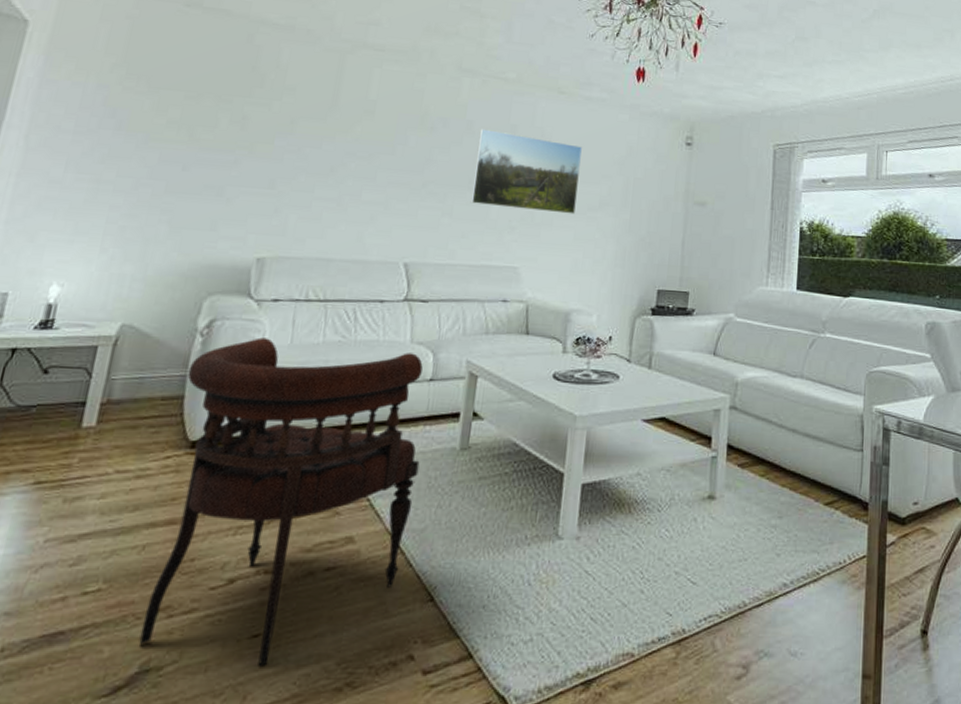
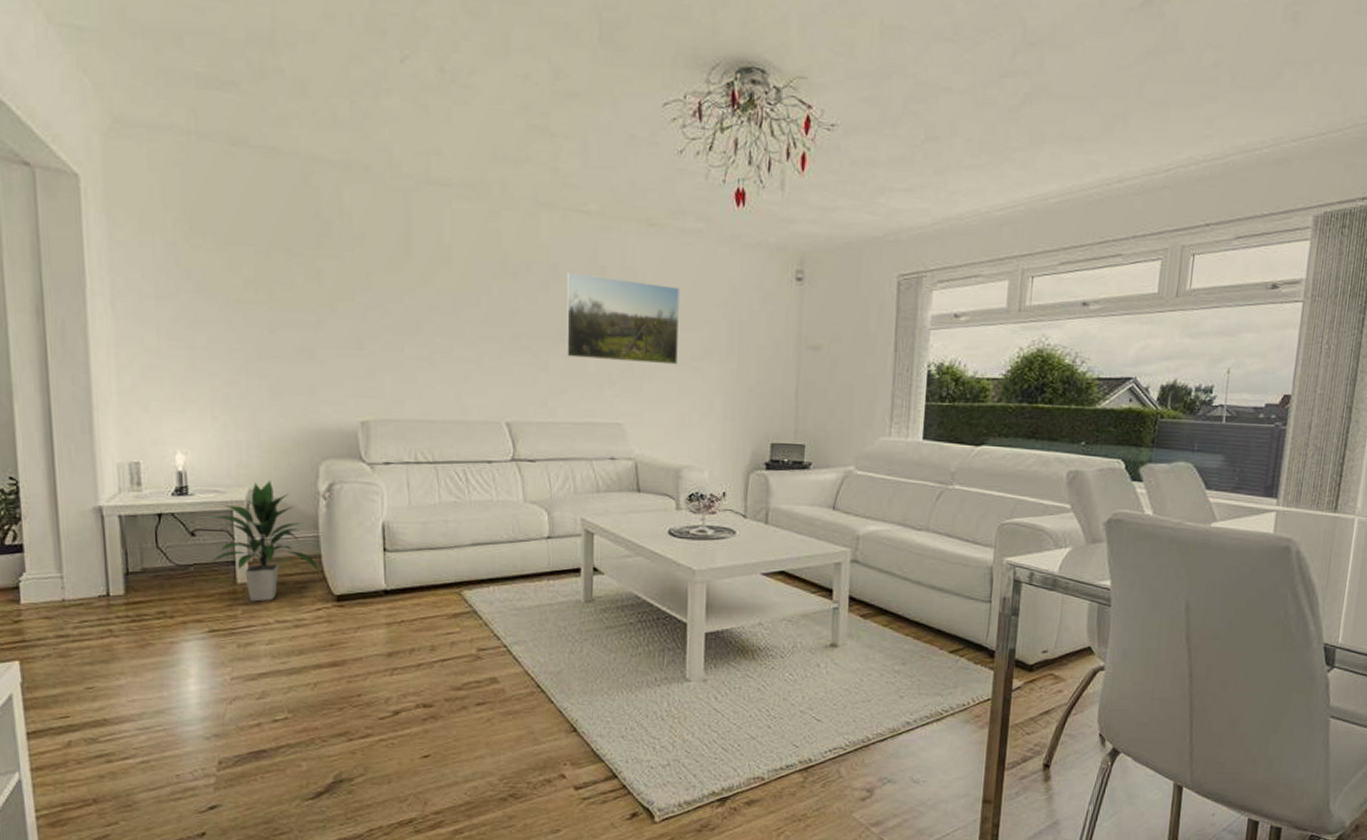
indoor plant: none [56,314,180,449] -> present [210,480,321,602]
armchair: present [139,337,423,667] -> none [319,500,548,780]

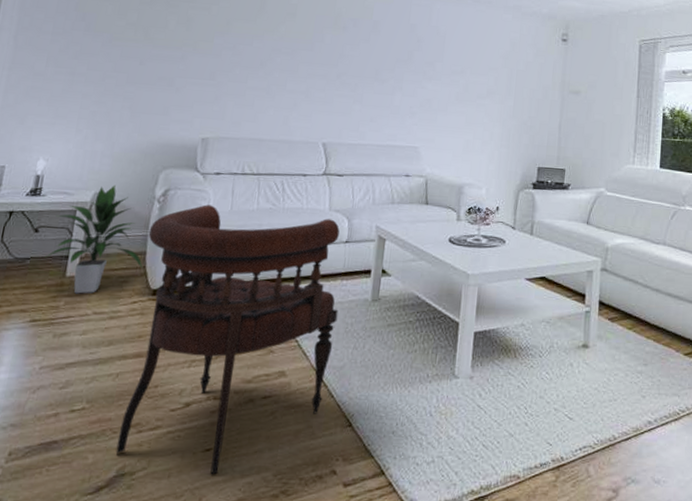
armchair: none [319,500,548,780] -> present [115,204,340,475]
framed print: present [565,272,679,365] -> none [377,28,472,102]

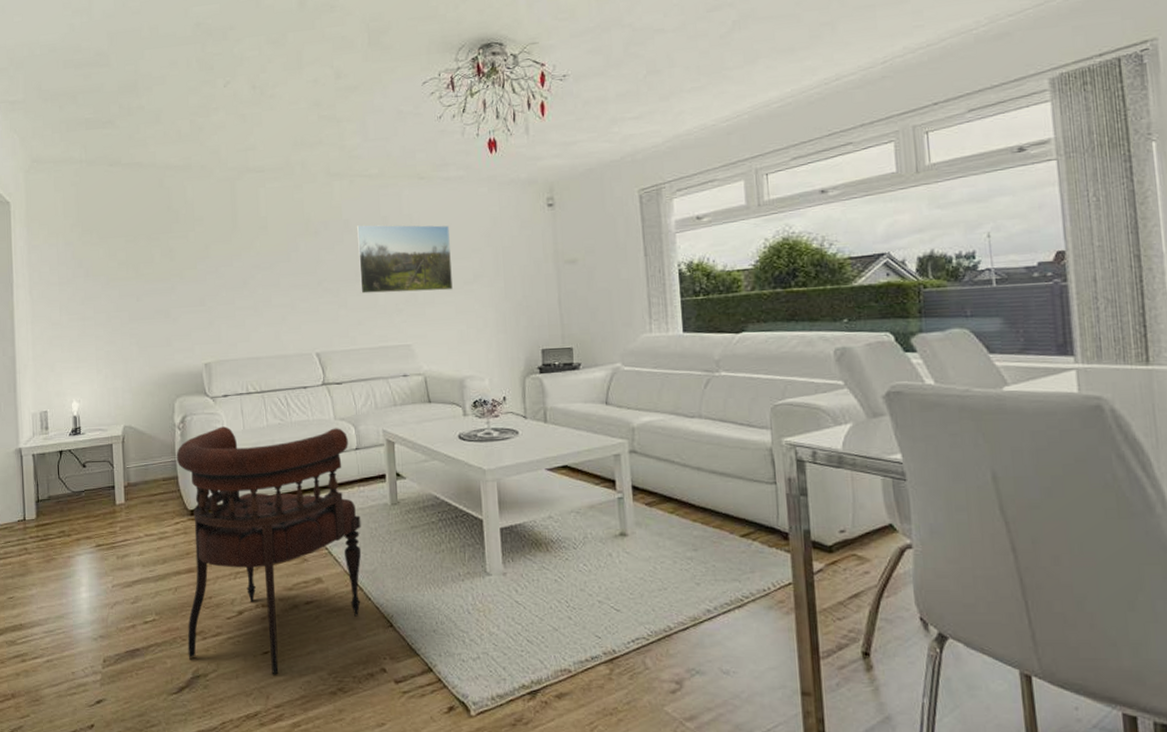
indoor plant: present [45,185,143,294] -> none [96,417,178,519]
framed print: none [377,28,472,102] -> present [356,224,453,294]

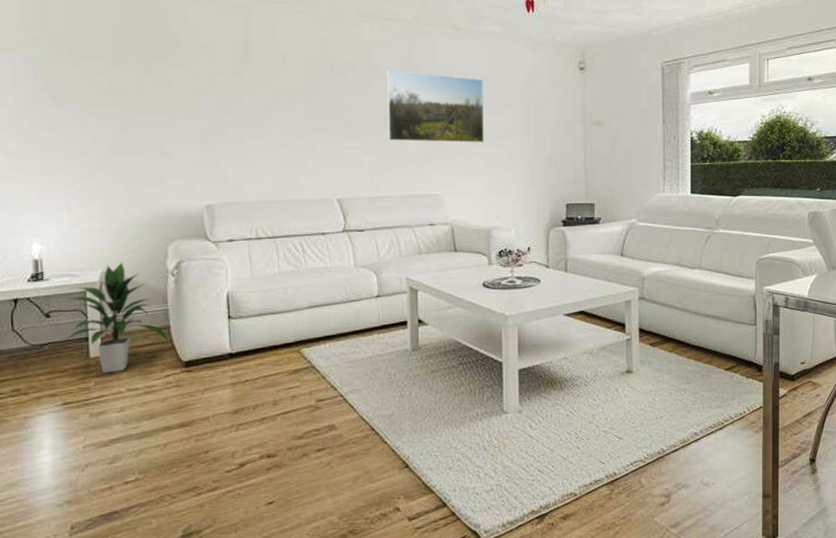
indoor plant: none [96,417,178,519] -> present [64,262,170,374]
armchair: present [176,426,362,675] -> none [168,273,380,525]

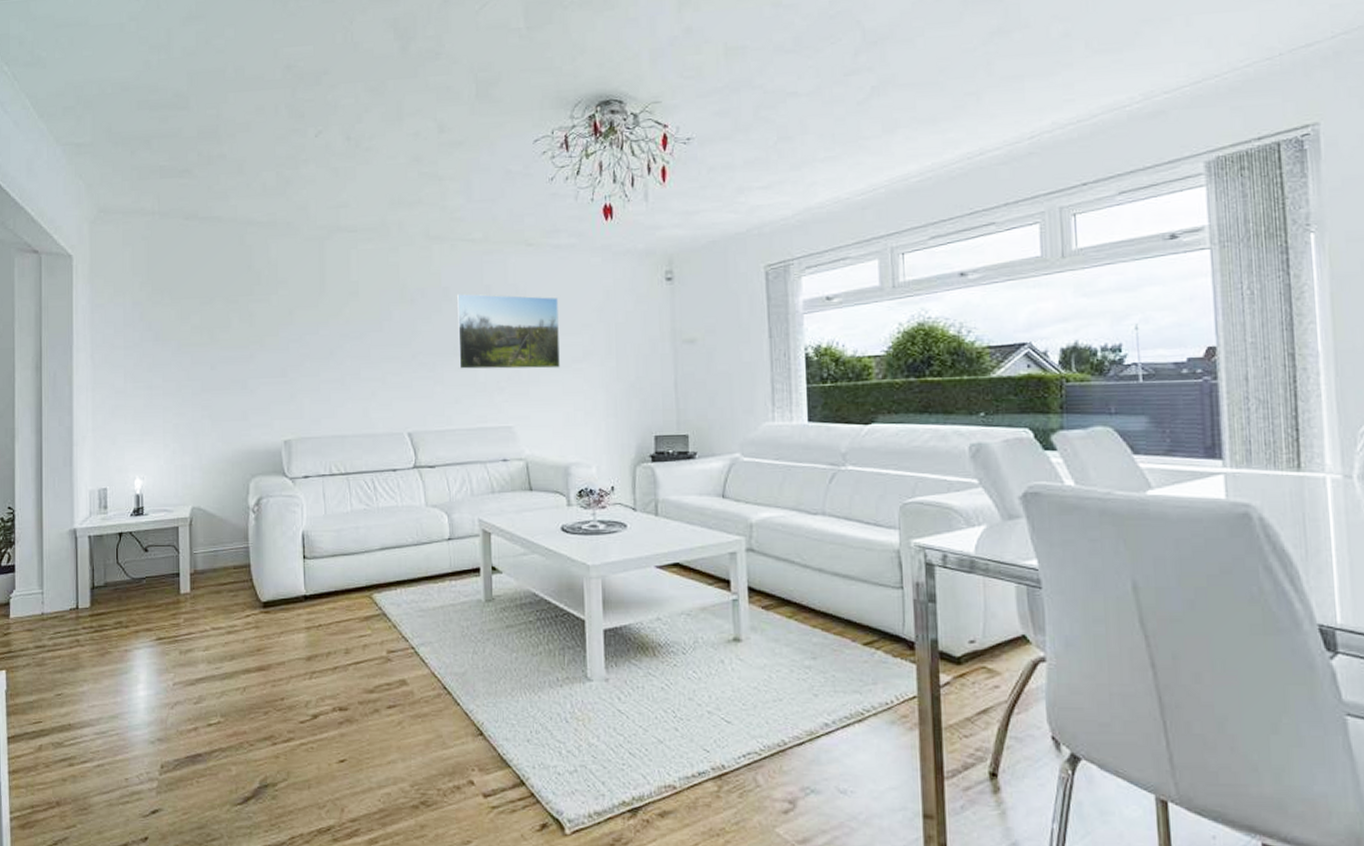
indoor plant: present [64,262,170,374] -> none [159,498,250,610]

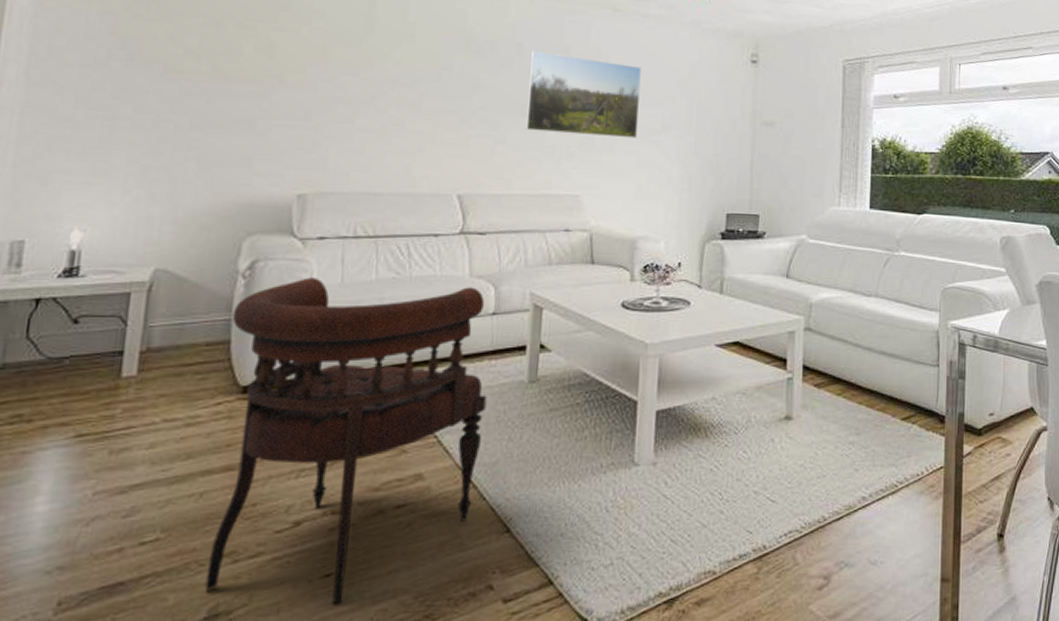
armchair: none [249,511,452,786] -> present [205,277,487,605]

